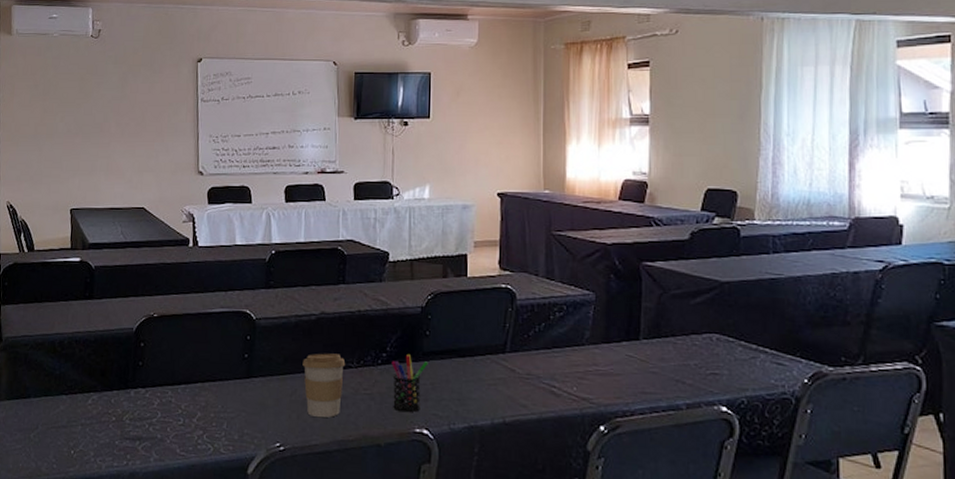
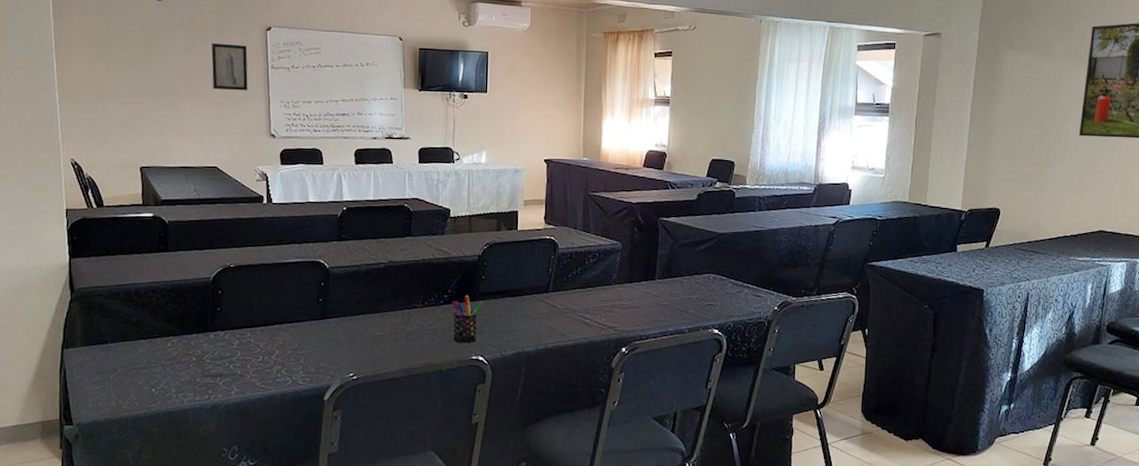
wall art: none [142,77,178,126] -> present [211,43,248,91]
coffee cup: present [302,353,346,417] -> none [373,296,412,350]

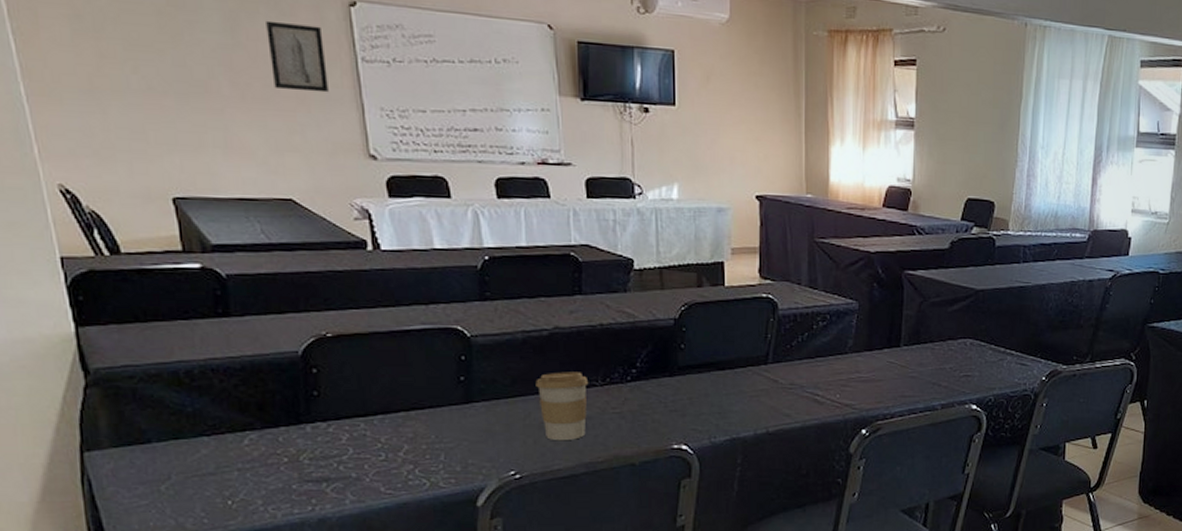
coffee cup: none [373,296,412,350] -> present [535,372,589,440]
pen holder: present [452,295,484,344] -> none [643,368,685,429]

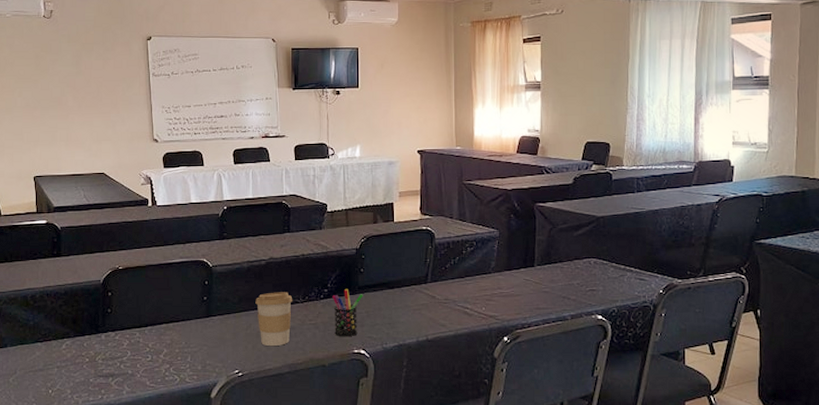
wall art: present [266,20,329,93] -> none [97,55,131,99]
pen holder: none [643,368,685,429] -> present [332,288,363,337]

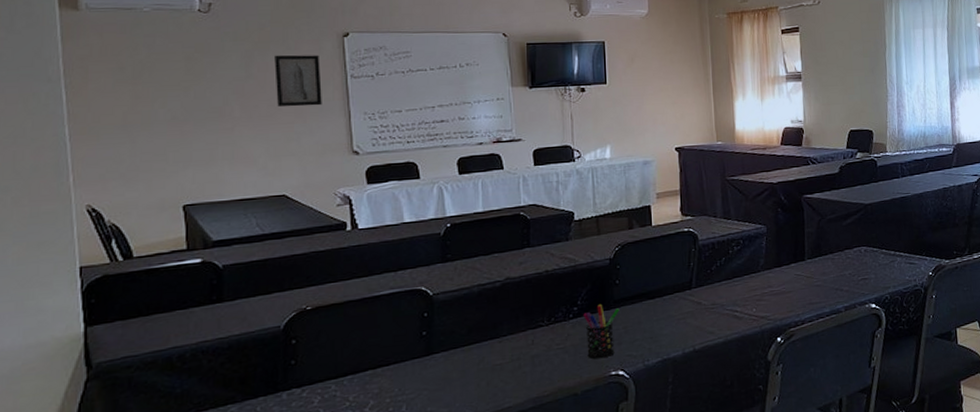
wall art: none [97,55,131,99] -> present [274,55,322,107]
coffee cup: present [255,292,293,346] -> none [489,315,536,380]

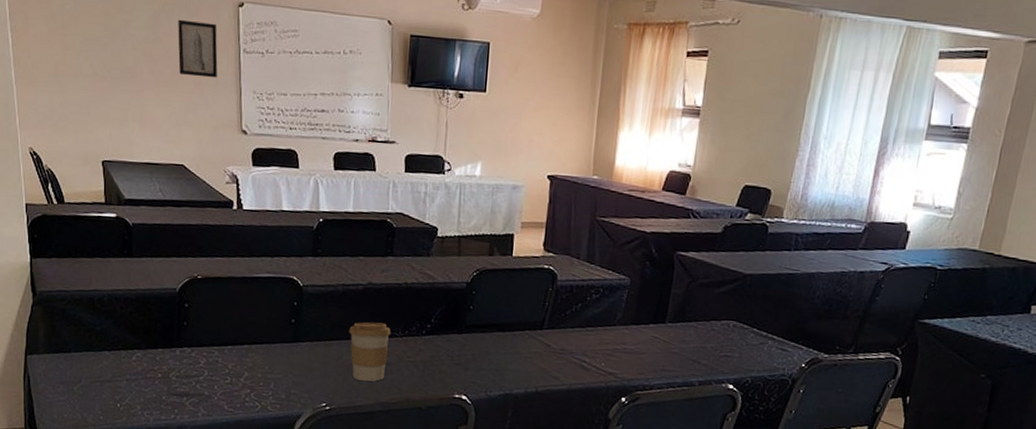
coffee cup: none [489,315,536,380] -> present [349,322,391,382]
pen holder: present [583,303,620,360] -> none [435,326,470,380]

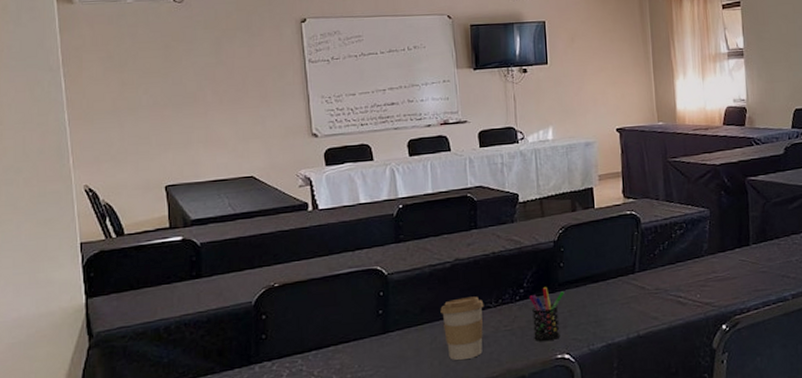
wall art: present [178,19,218,78] -> none [241,40,284,92]
pen holder: none [435,326,470,380] -> present [529,286,565,342]

